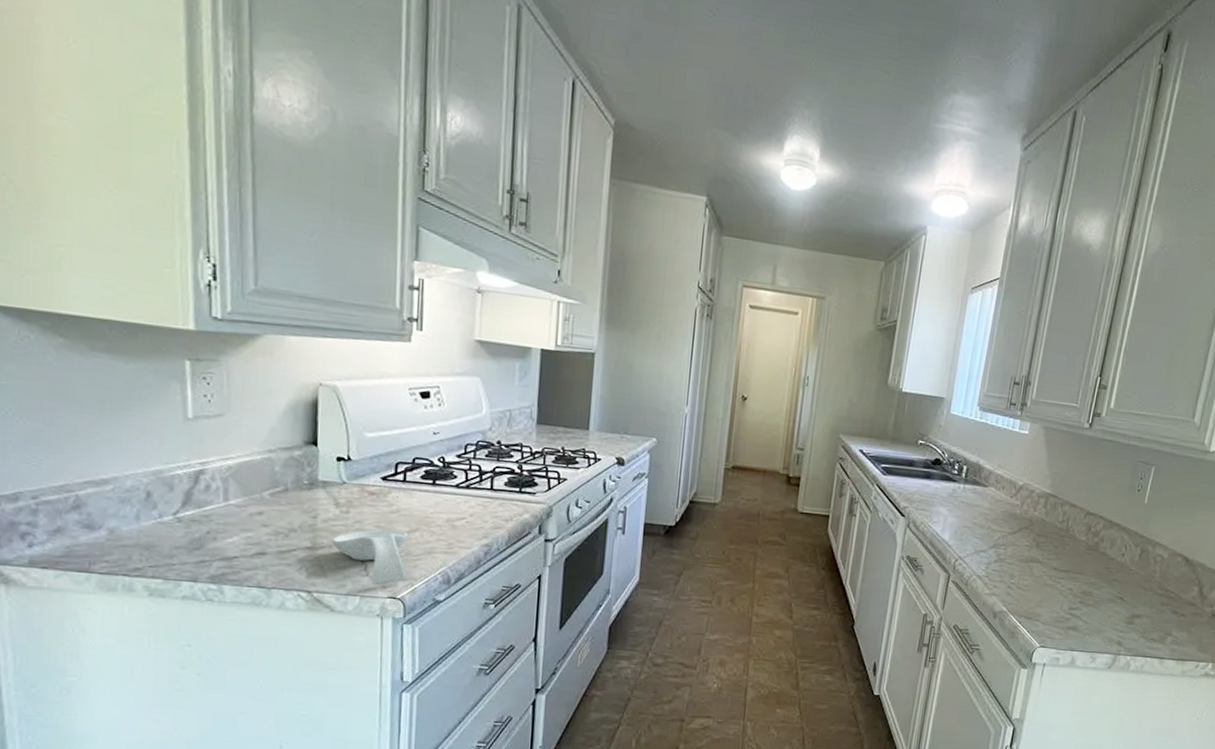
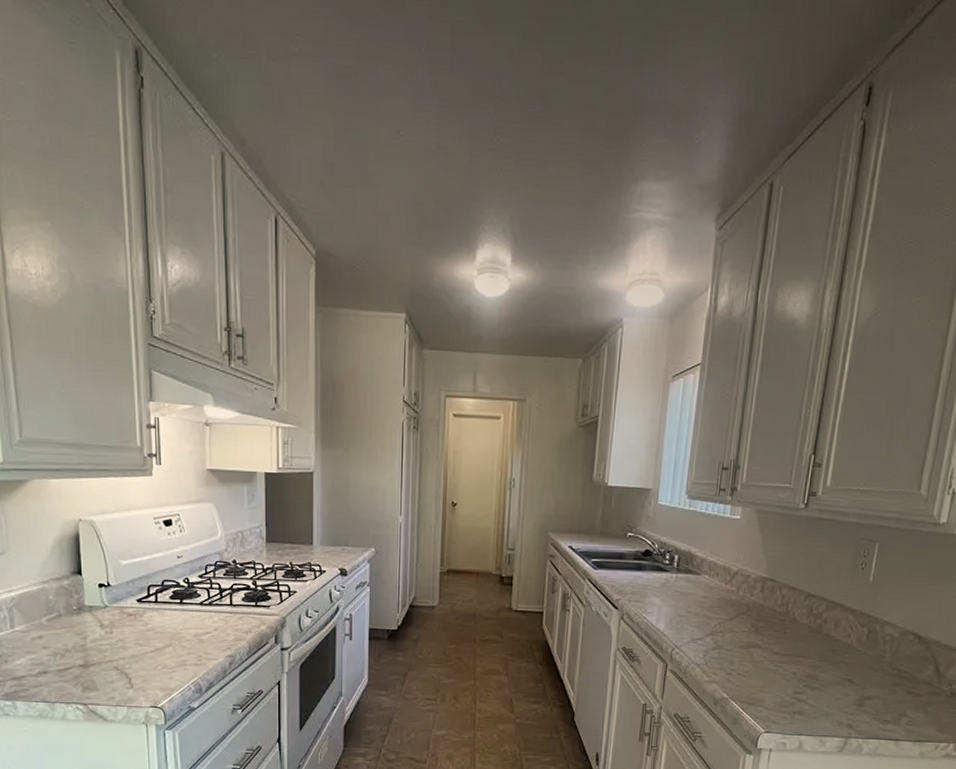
spoon rest: present [332,528,409,585] -> none [100,645,164,696]

